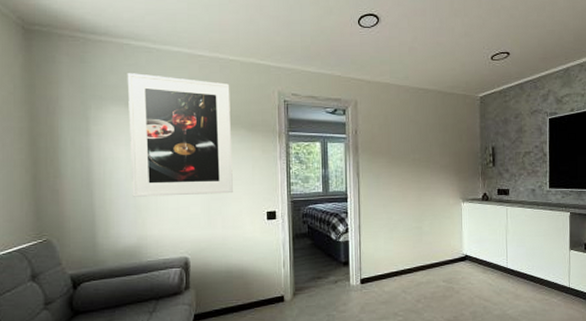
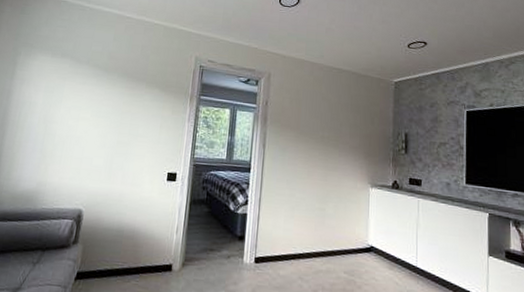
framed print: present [127,73,233,197] -> none [40,26,151,150]

